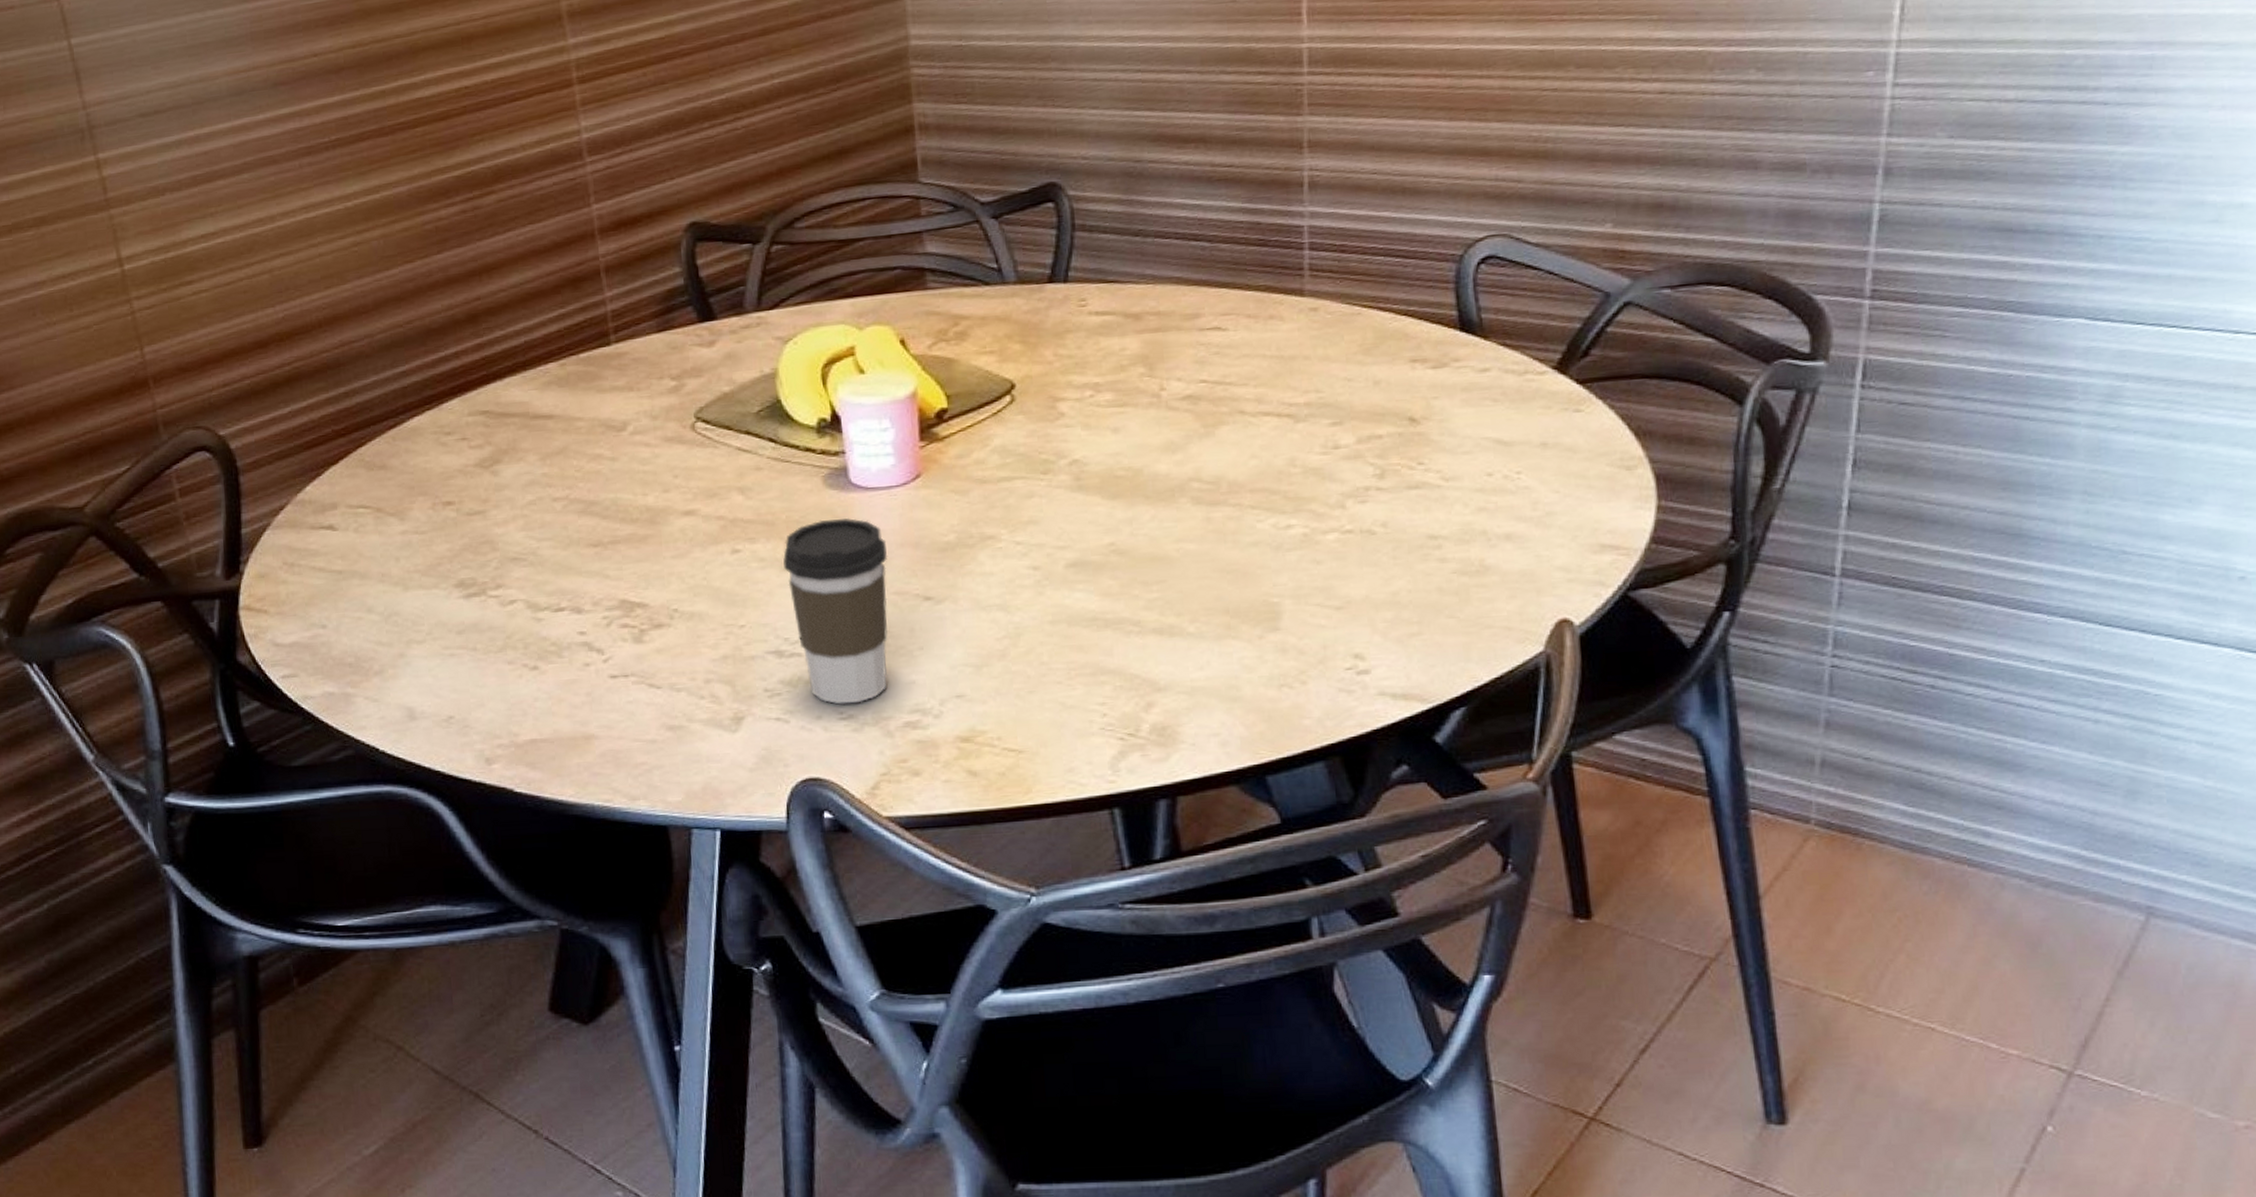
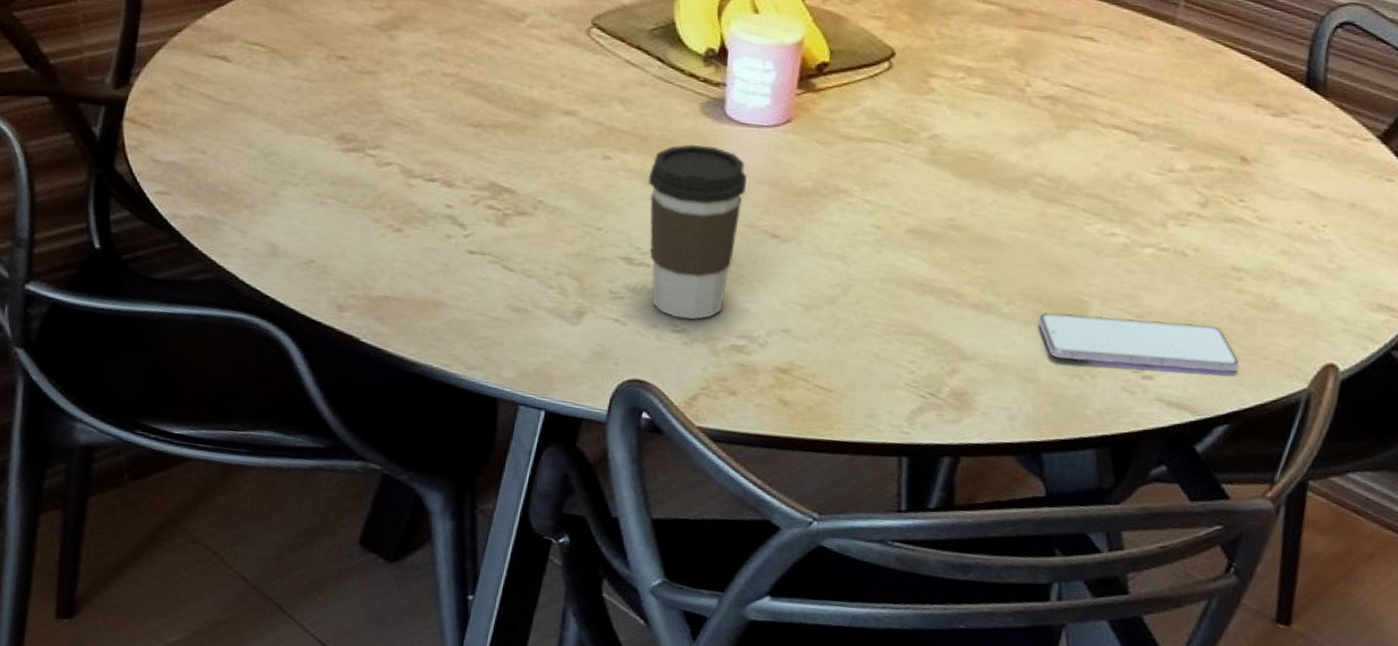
smartphone: none [1229,603,1462,670] -> present [1038,313,1239,372]

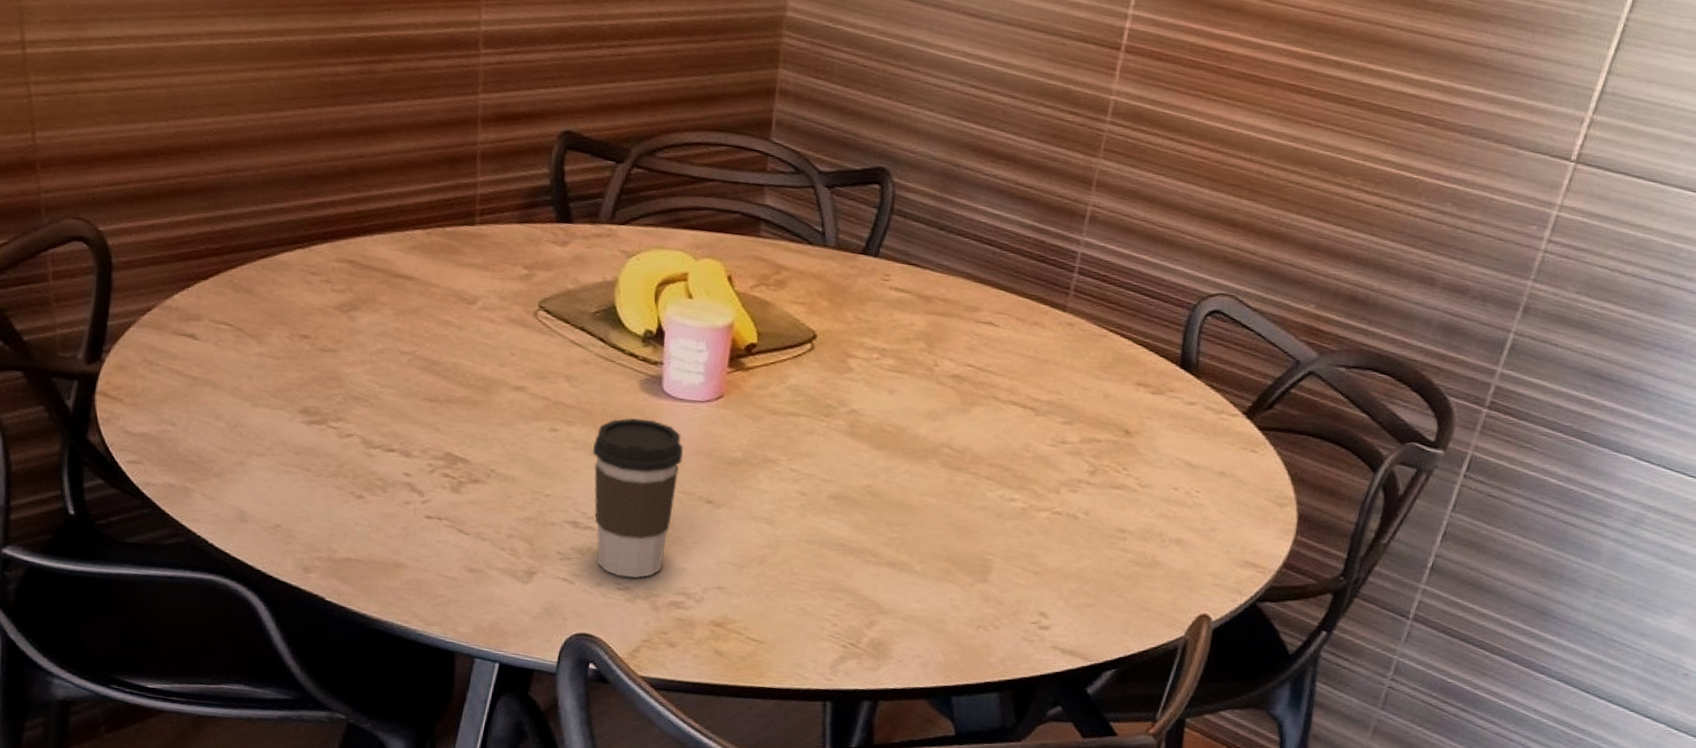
smartphone: present [1038,313,1239,372] -> none [947,570,1125,623]

